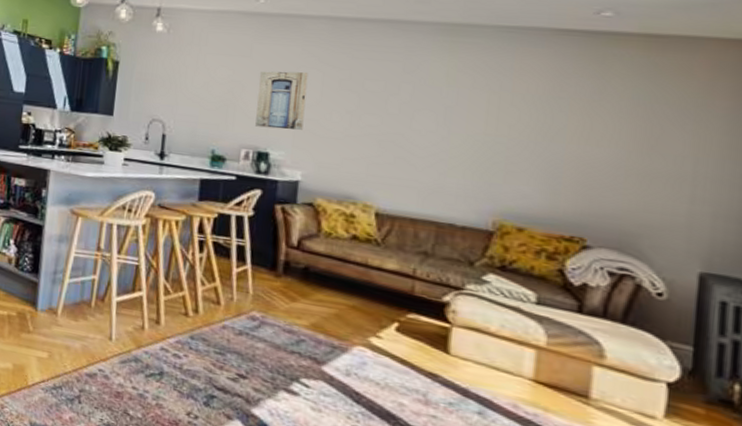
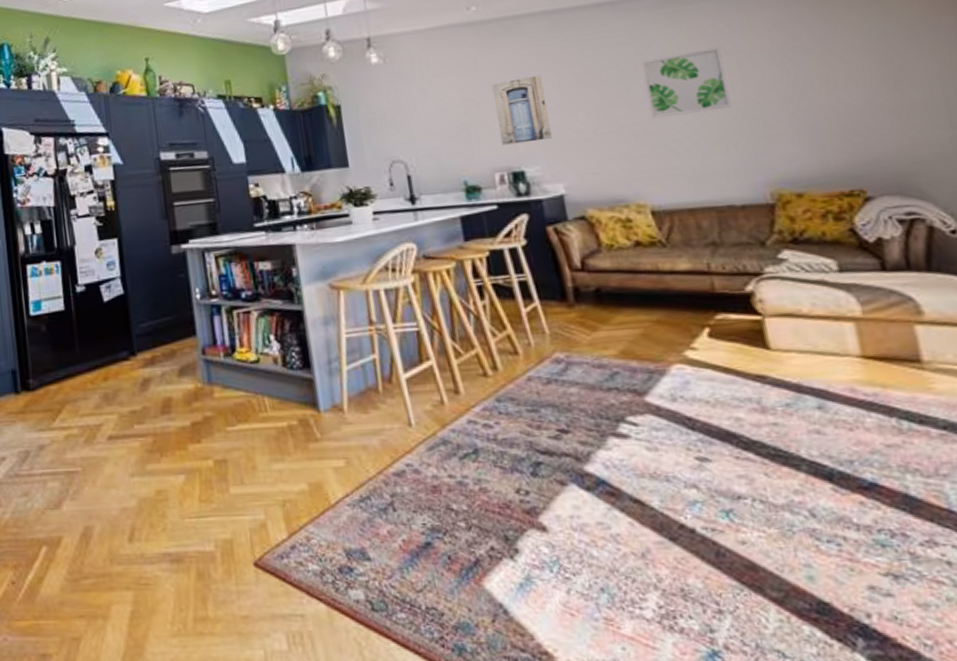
wall art: none [400,79,486,138] -> present [640,47,732,119]

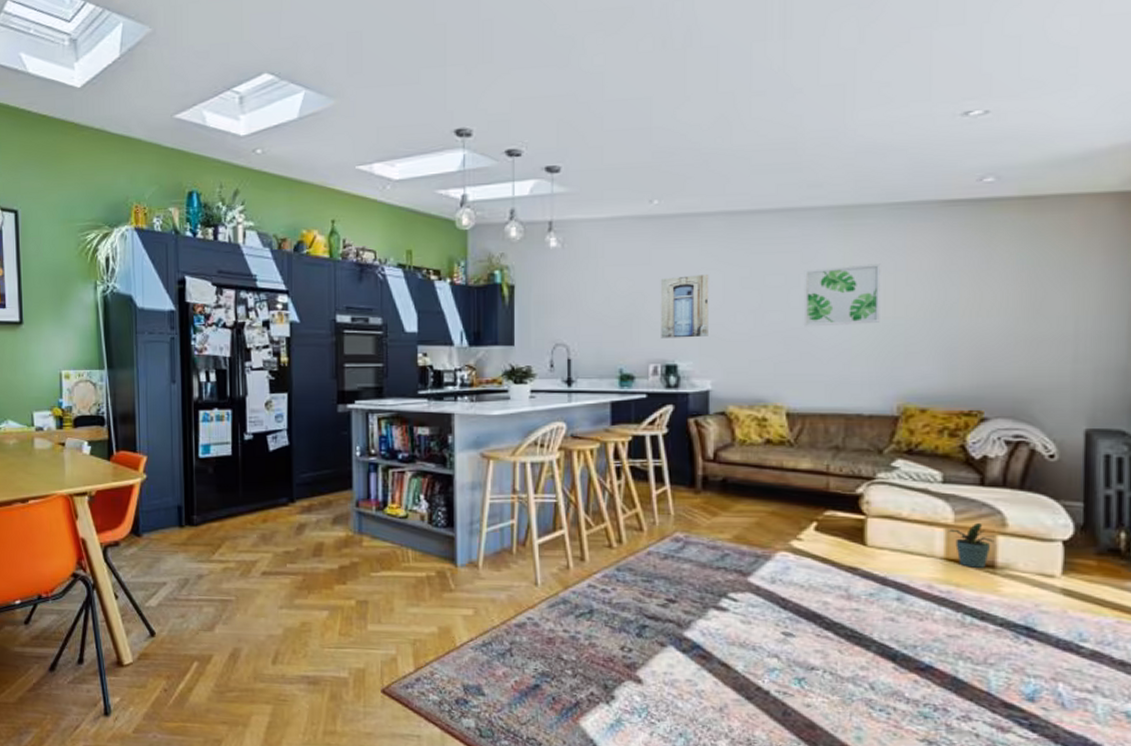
potted plant: none [859,313,914,364] -> present [949,523,995,568]

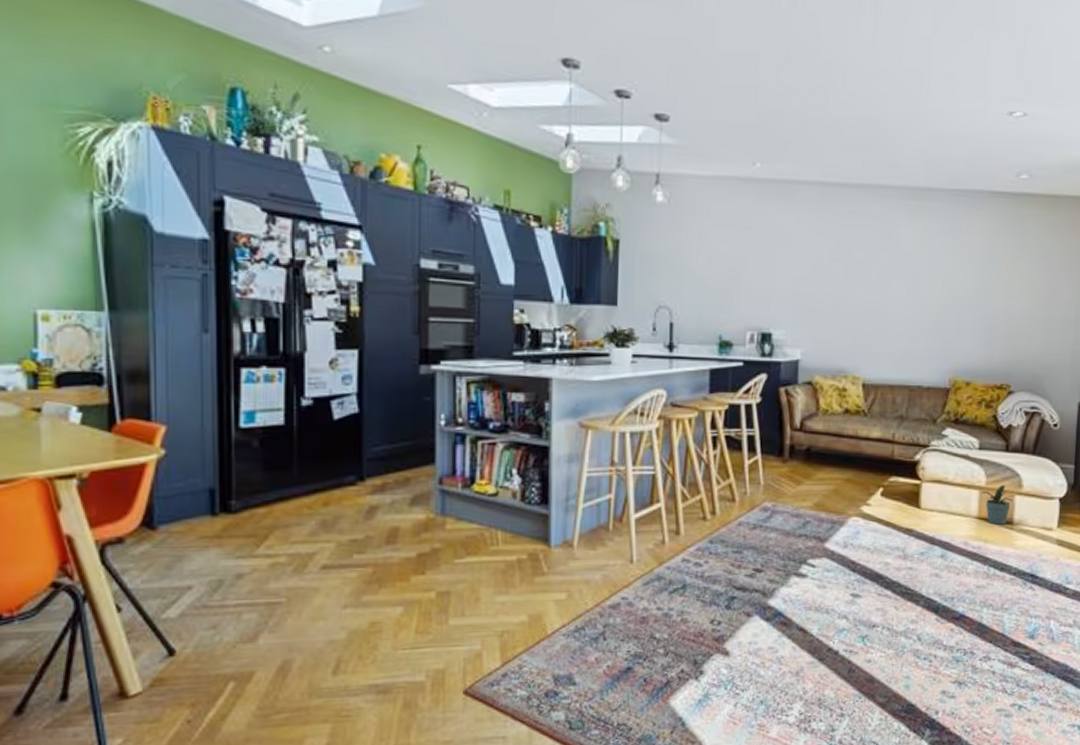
wall art: present [660,275,709,339] -> none [758,243,803,307]
wall art: present [803,263,881,327] -> none [879,245,942,302]

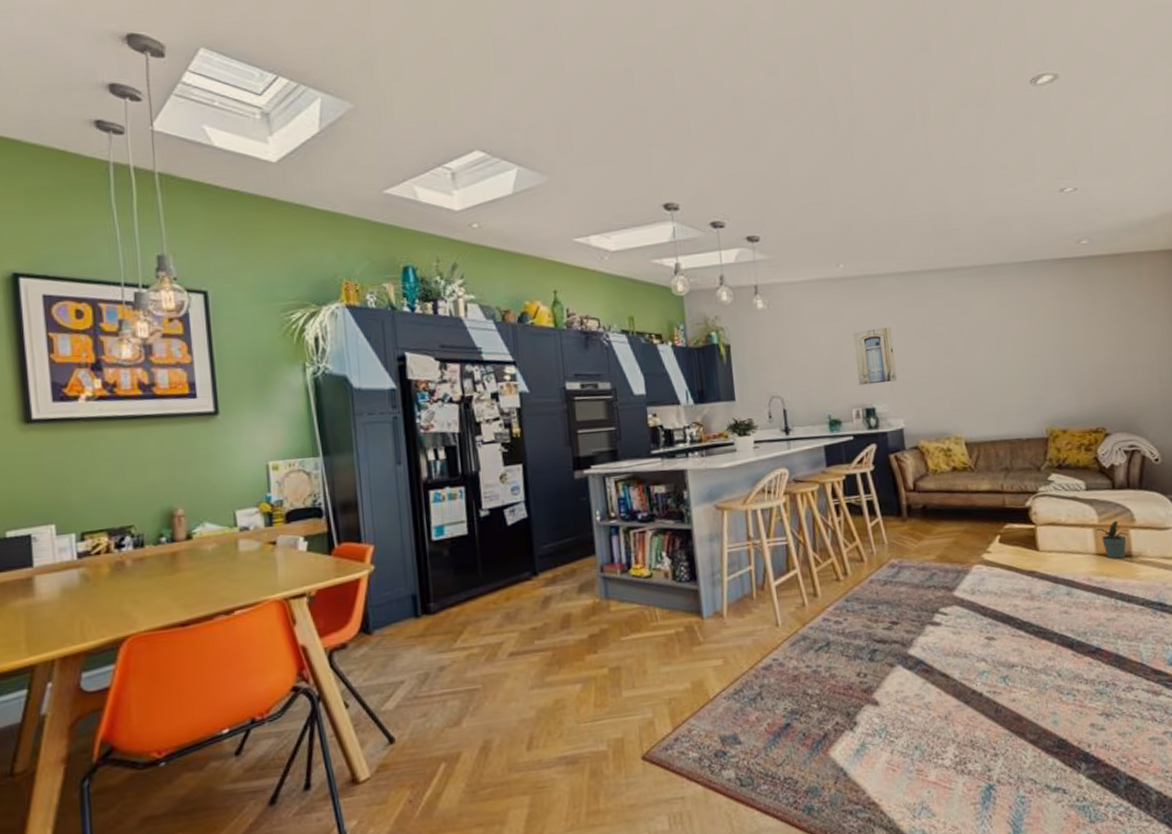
wall art: none [758,243,803,307] -> present [853,327,897,385]

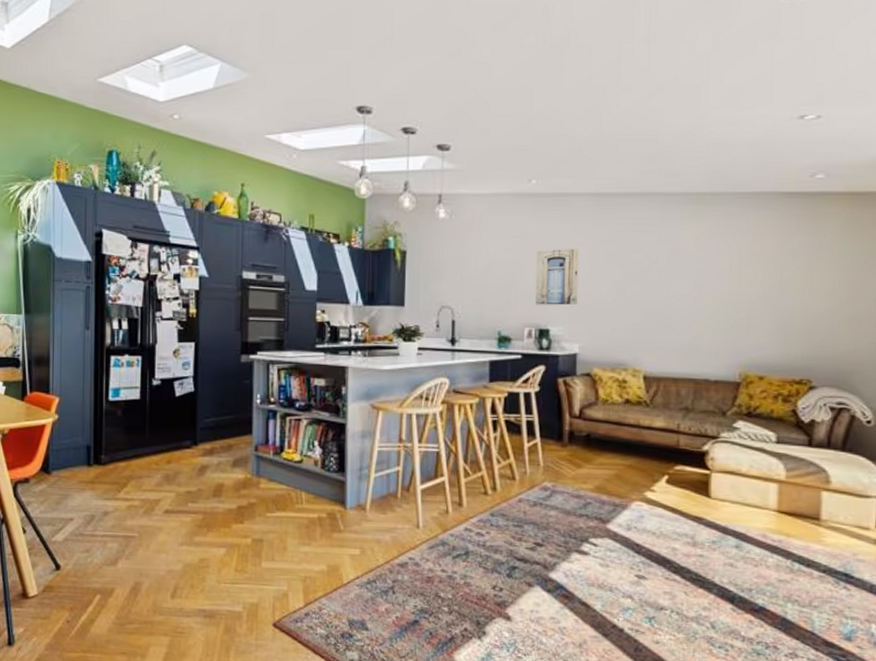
potted plant: present [1096,521,1129,559] -> none [781,480,820,520]

